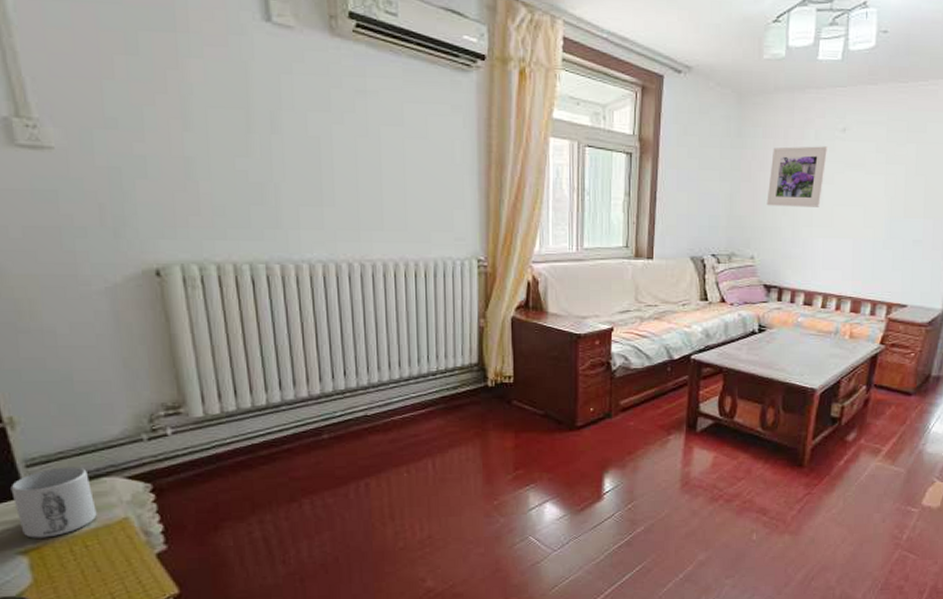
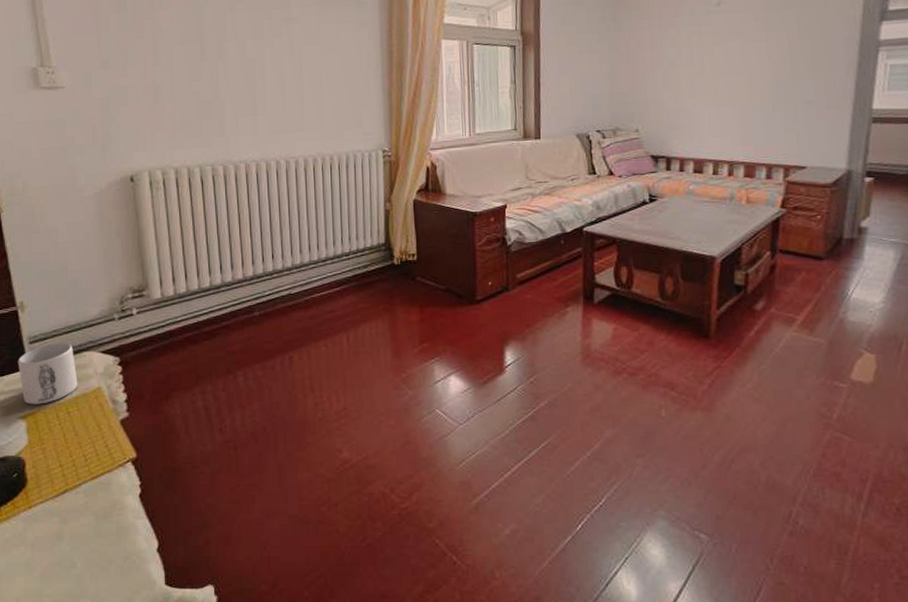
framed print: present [766,146,829,207] -> none [646,21,705,81]

